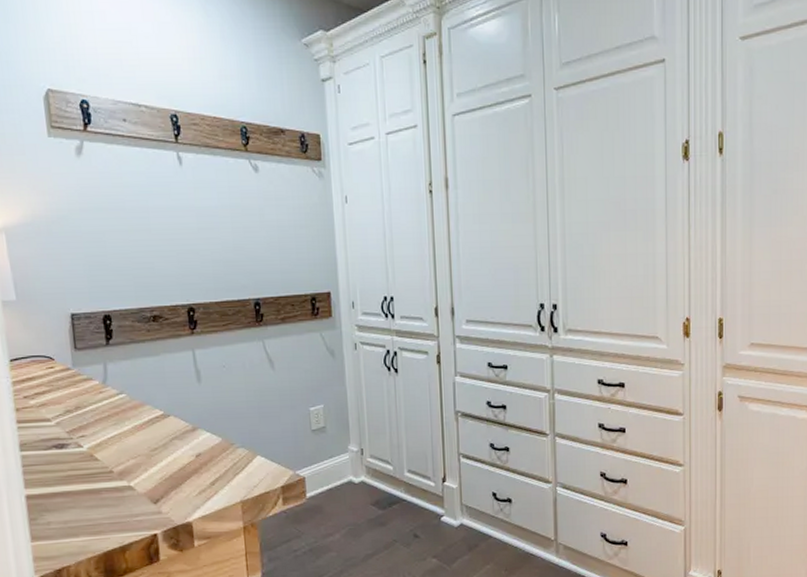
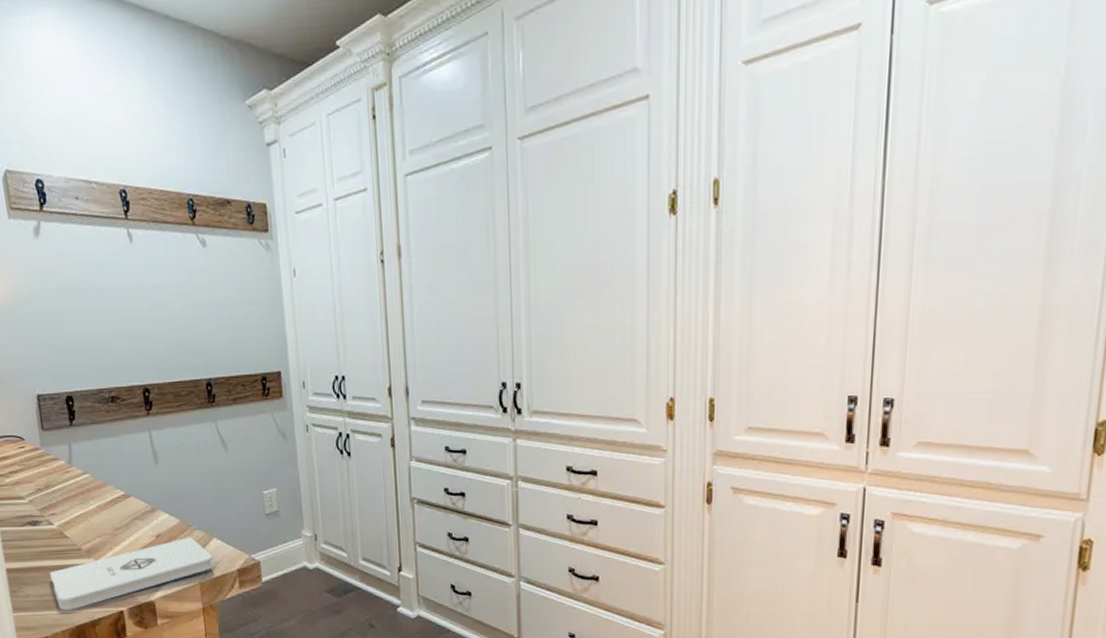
notepad: none [75,455,256,536] -> present [49,537,213,610]

